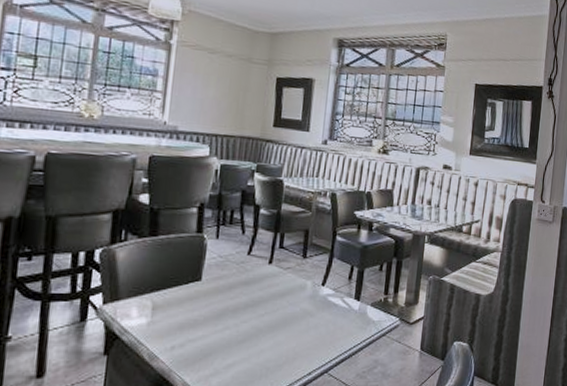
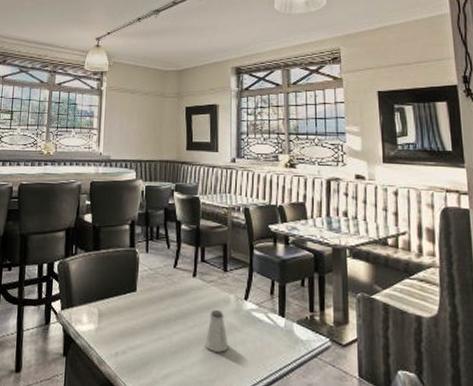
saltshaker: none [275,297,301,338] -> present [205,310,228,352]

